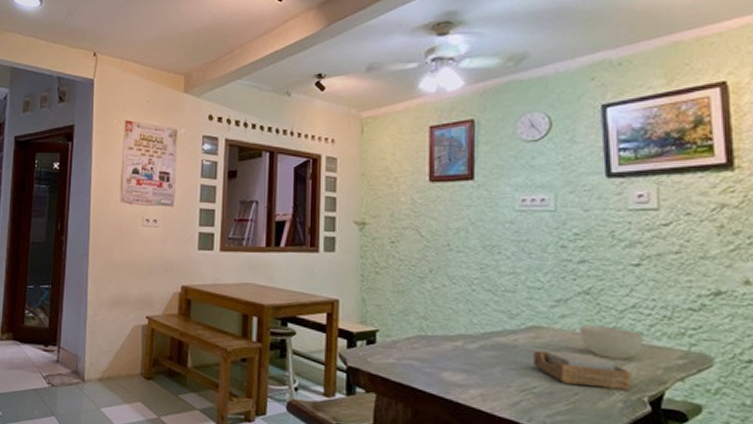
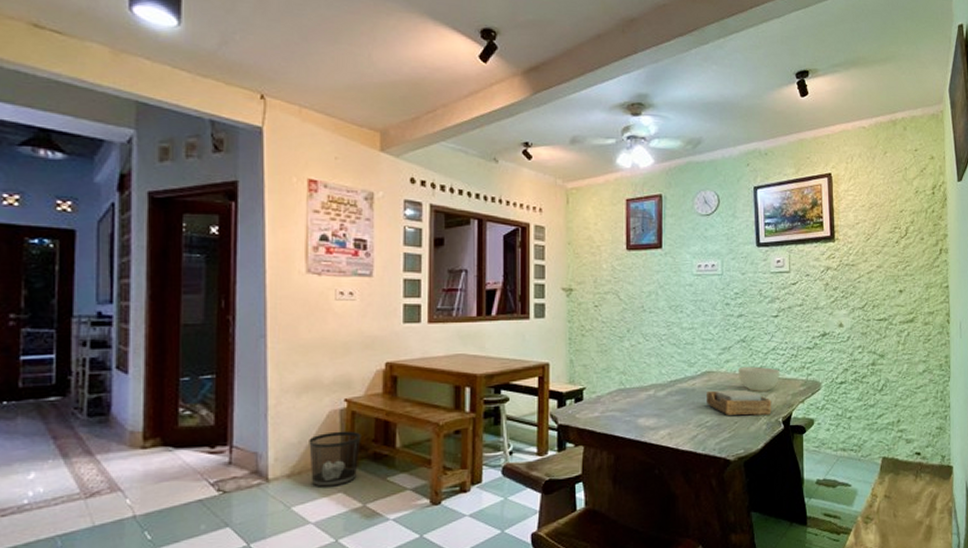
waste bin: none [116,345,159,396] -> present [309,431,361,487]

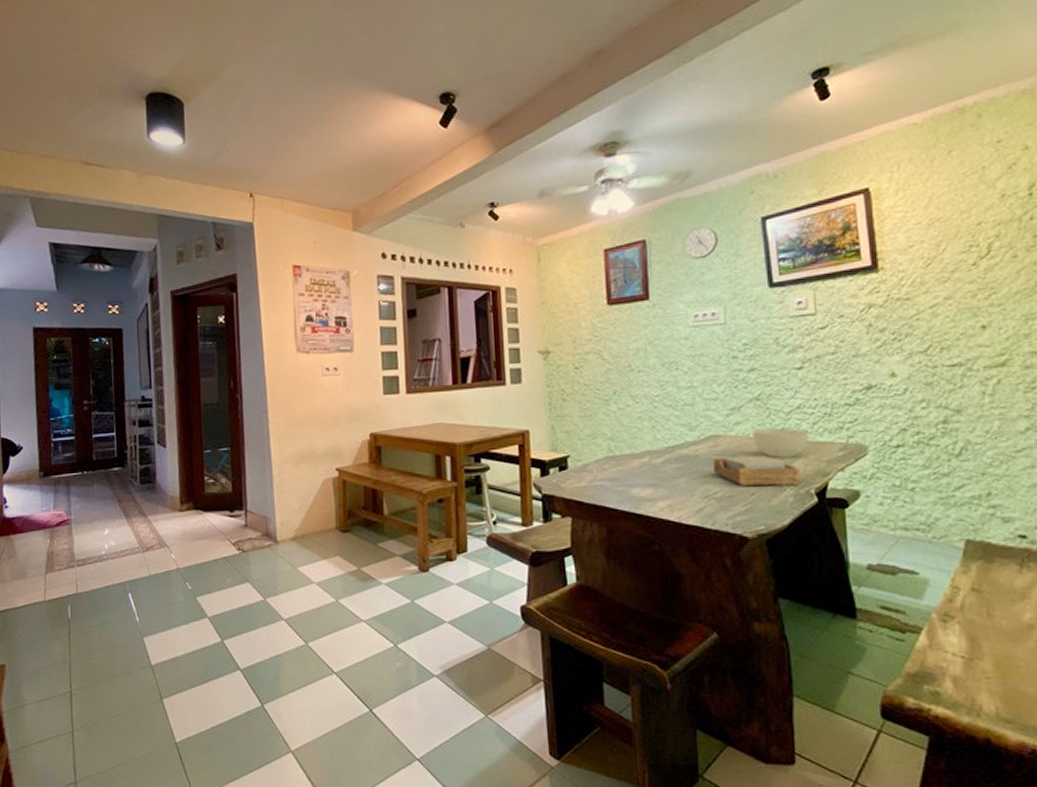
waste bin: present [309,431,361,487] -> none [308,498,353,550]

